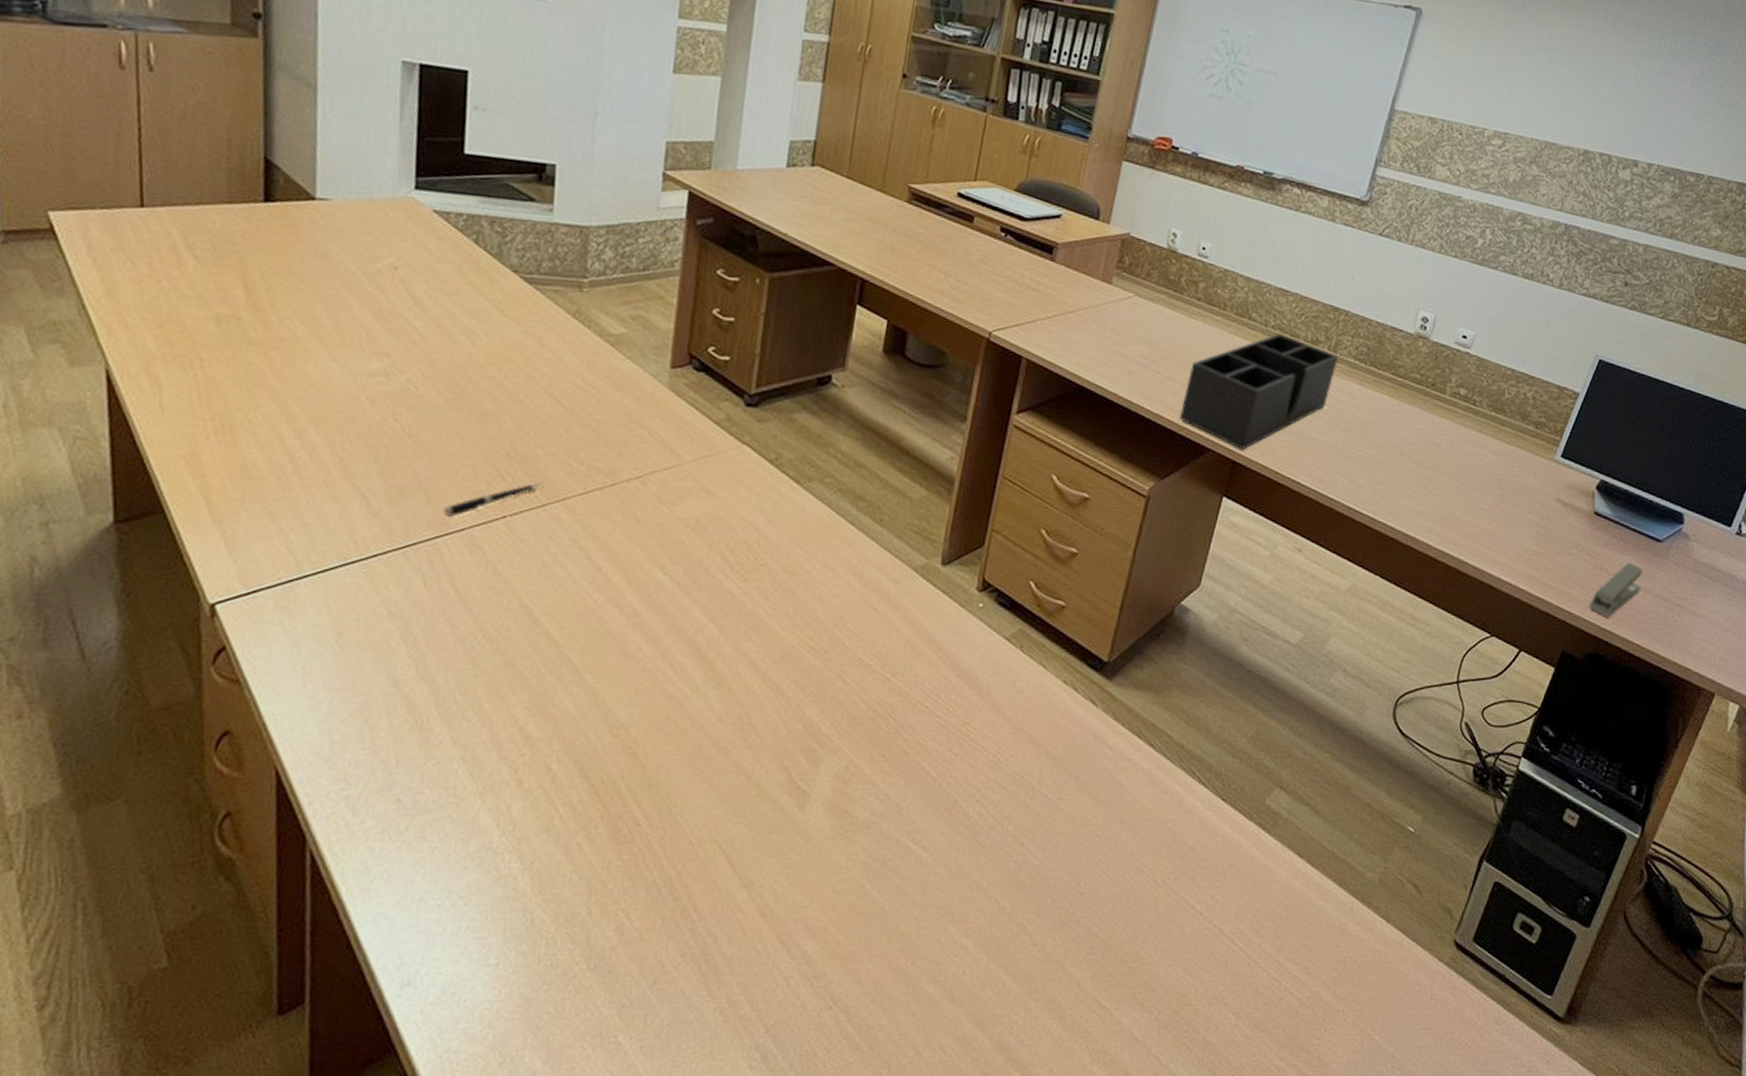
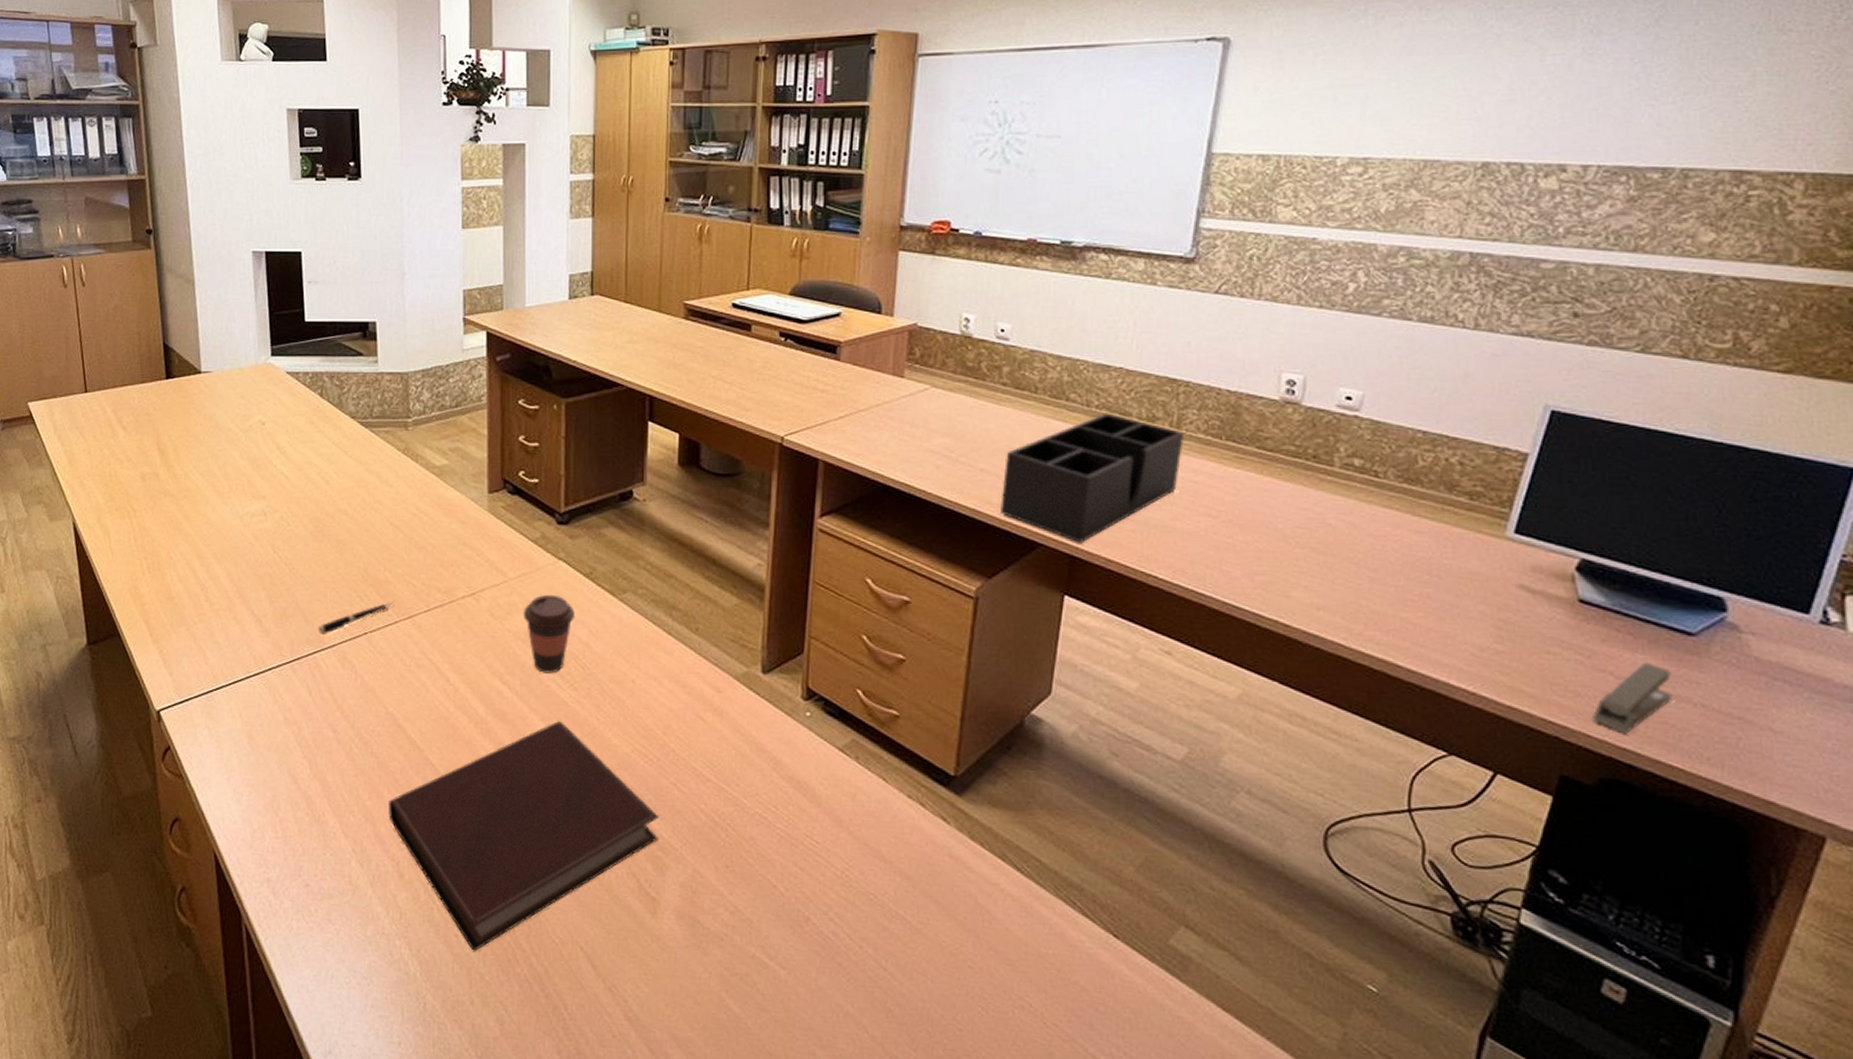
notebook: none [511,612,820,860] -> present [389,720,660,953]
coffee cup: none [695,479,754,564] -> present [523,594,575,674]

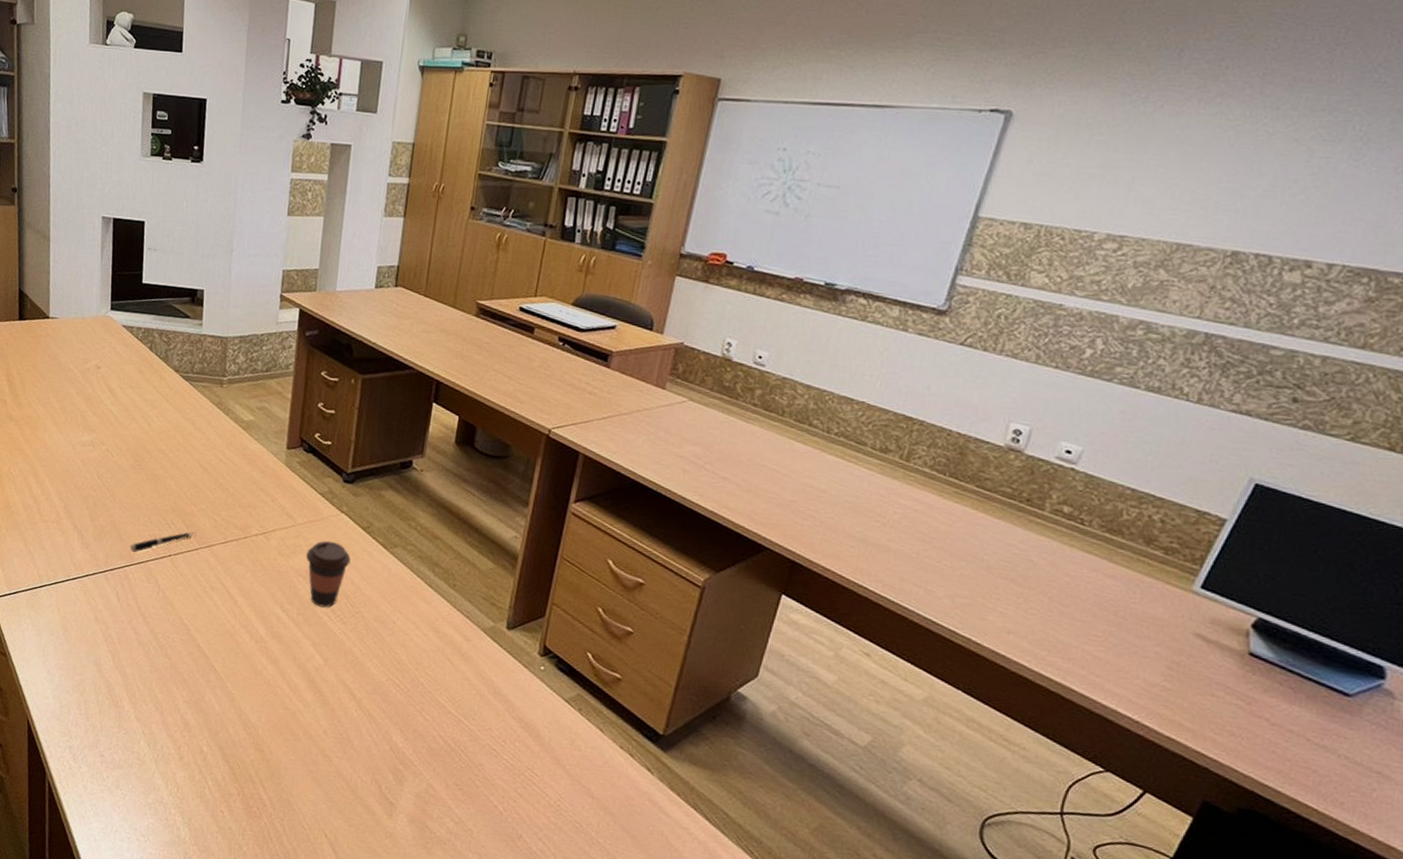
notebook: present [389,720,660,953] -> none [175,647,404,827]
desk organizer: present [1000,413,1185,543] -> none [735,440,913,552]
stapler: present [1591,662,1673,733] -> none [1241,714,1322,773]

